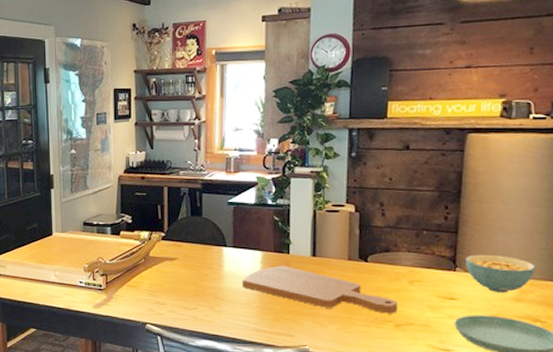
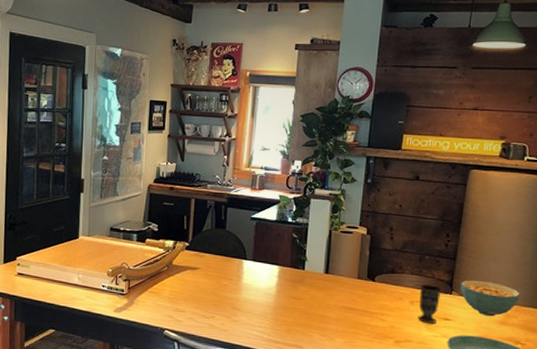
cutting board: present [241,265,398,314] -> none [258,280,399,331]
cup: none [419,262,443,304] -> present [418,284,441,323]

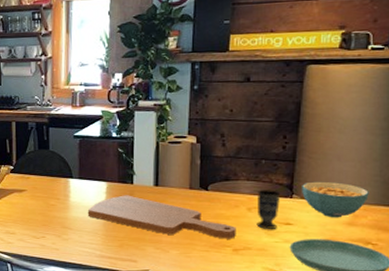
cutting board: none [258,280,399,331] -> present [87,195,236,239]

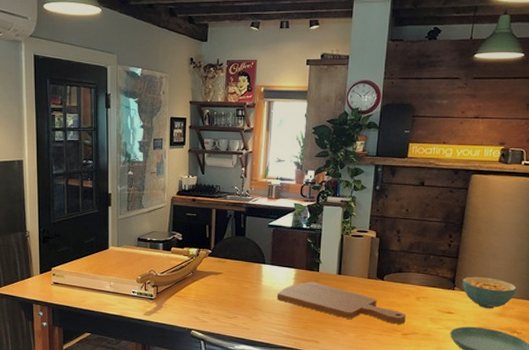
cup: present [256,190,280,229] -> none [423,282,444,317]

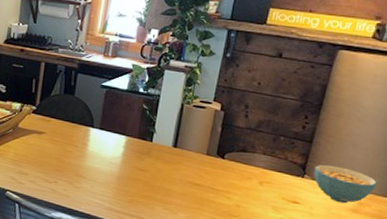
cutting board: present [277,281,406,325] -> none [102,151,246,210]

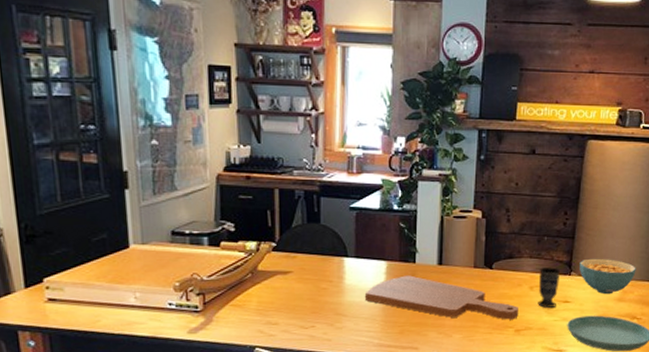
cutting board: none [102,151,246,210] -> present [364,275,519,320]
cup: none [265,165,293,206] -> present [538,267,560,308]

